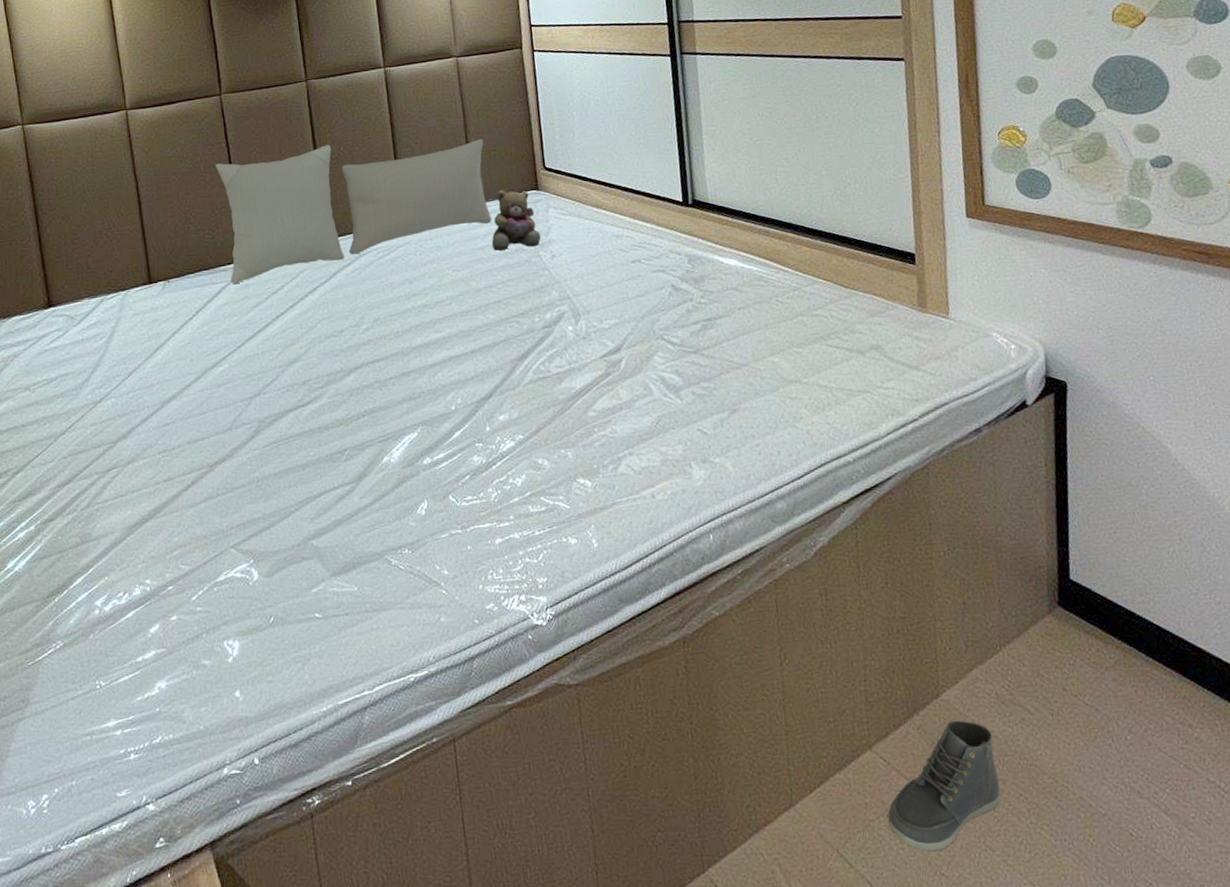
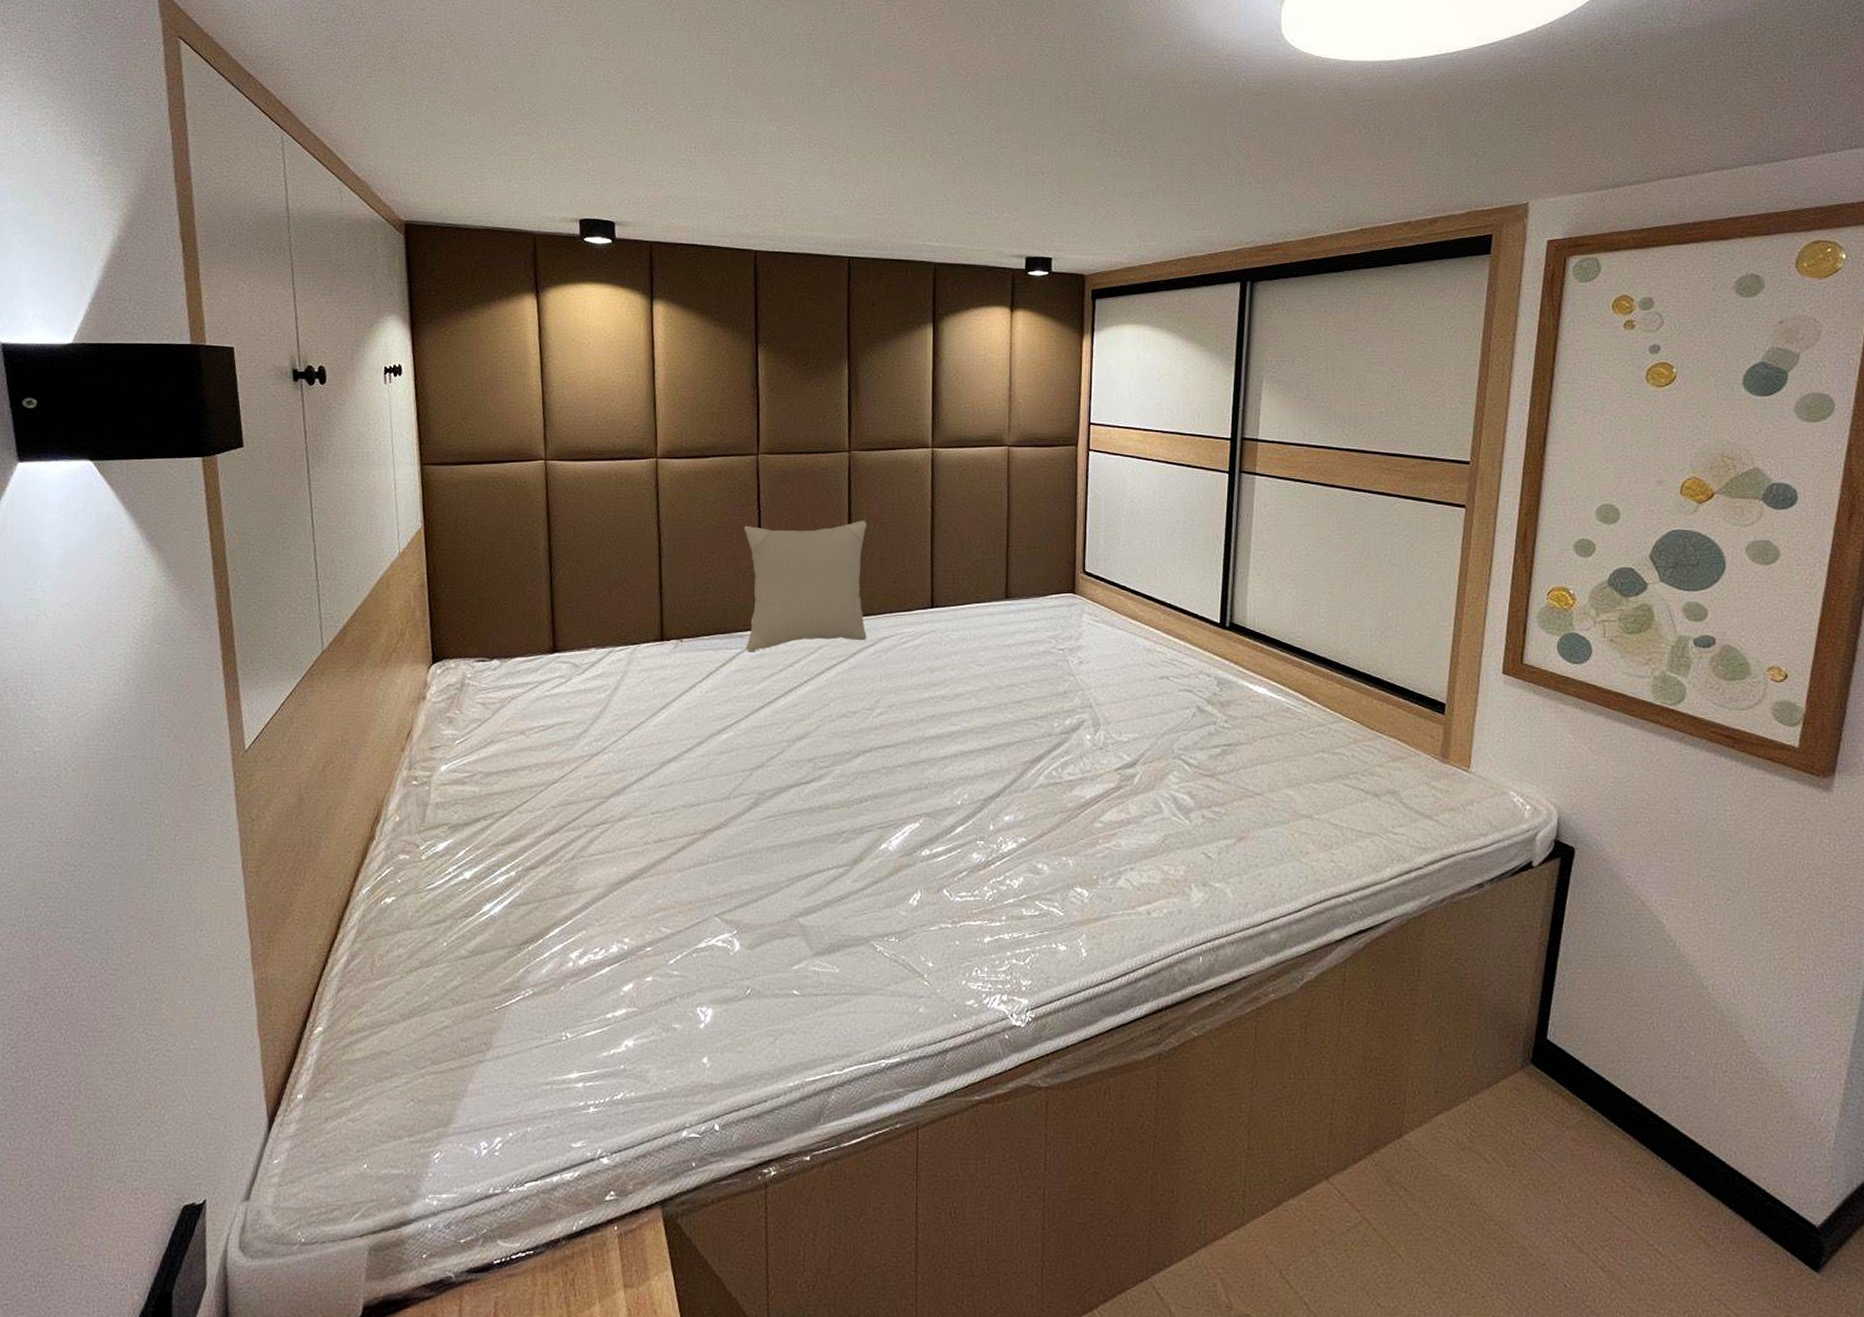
pillow: present [341,138,492,255] -> none [872,534,1025,637]
teddy bear: present [492,189,541,251] -> none [1020,588,1071,650]
sneaker: present [887,720,1001,851] -> none [1334,1161,1447,1281]

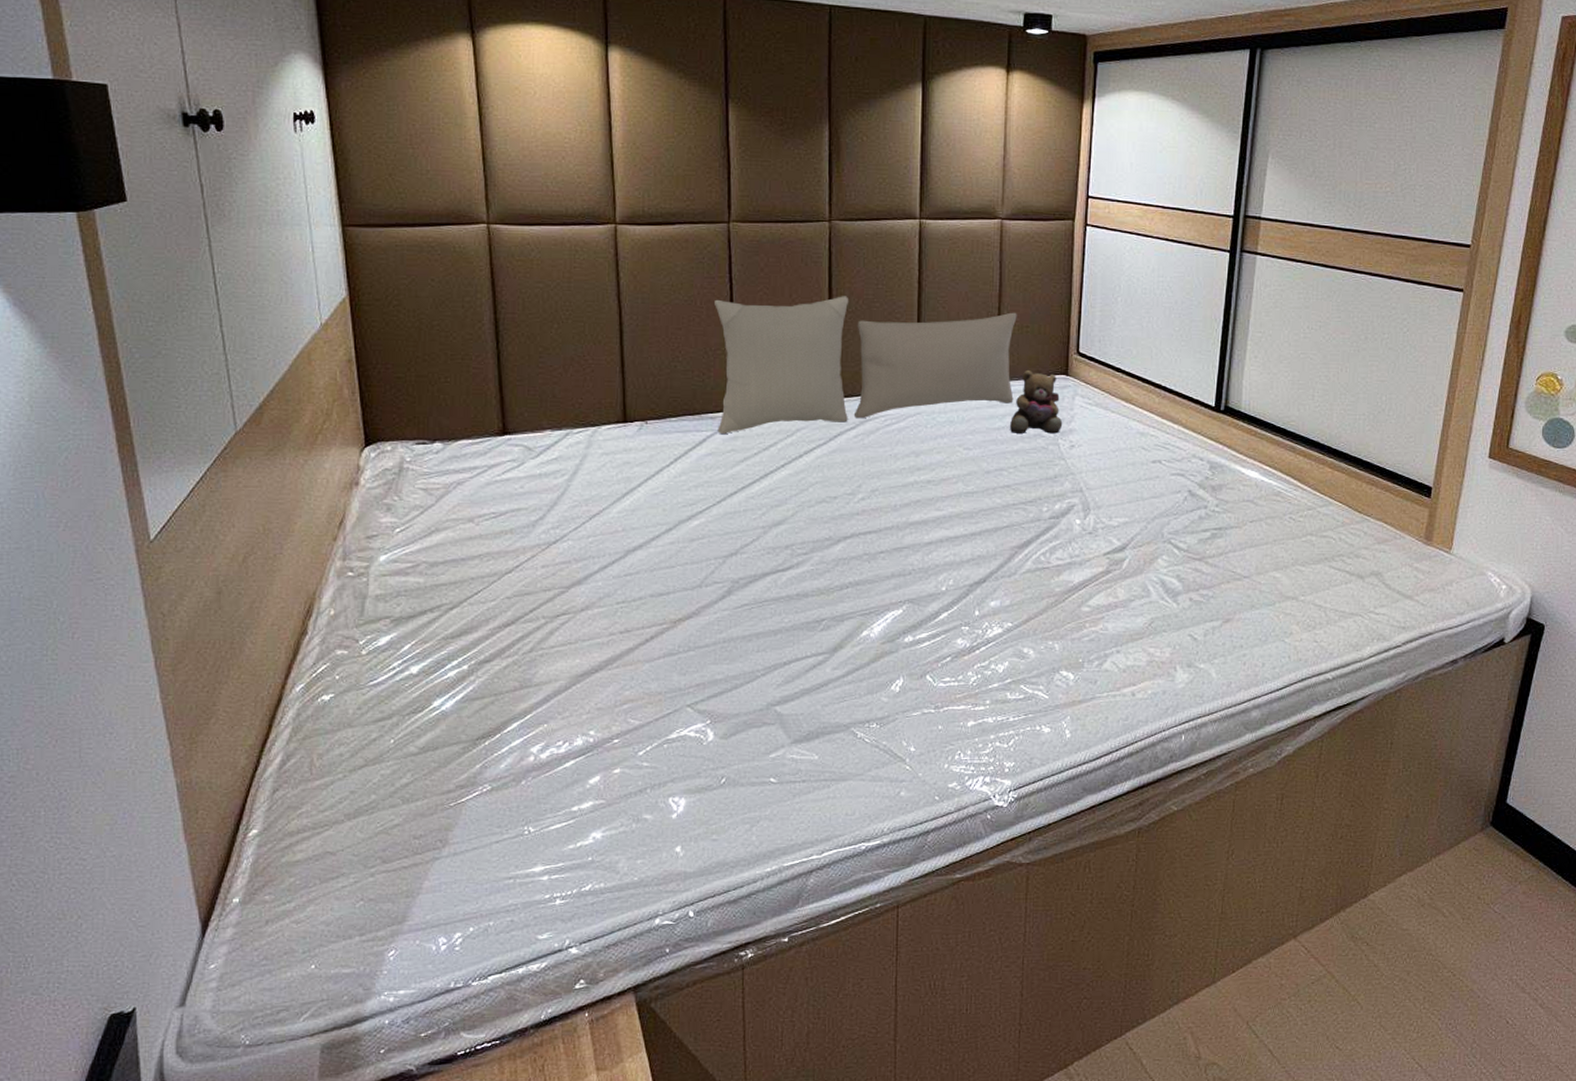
pillow: none [872,534,1025,637] -> present [853,312,1017,419]
teddy bear: none [1020,588,1071,650] -> present [1010,369,1063,434]

